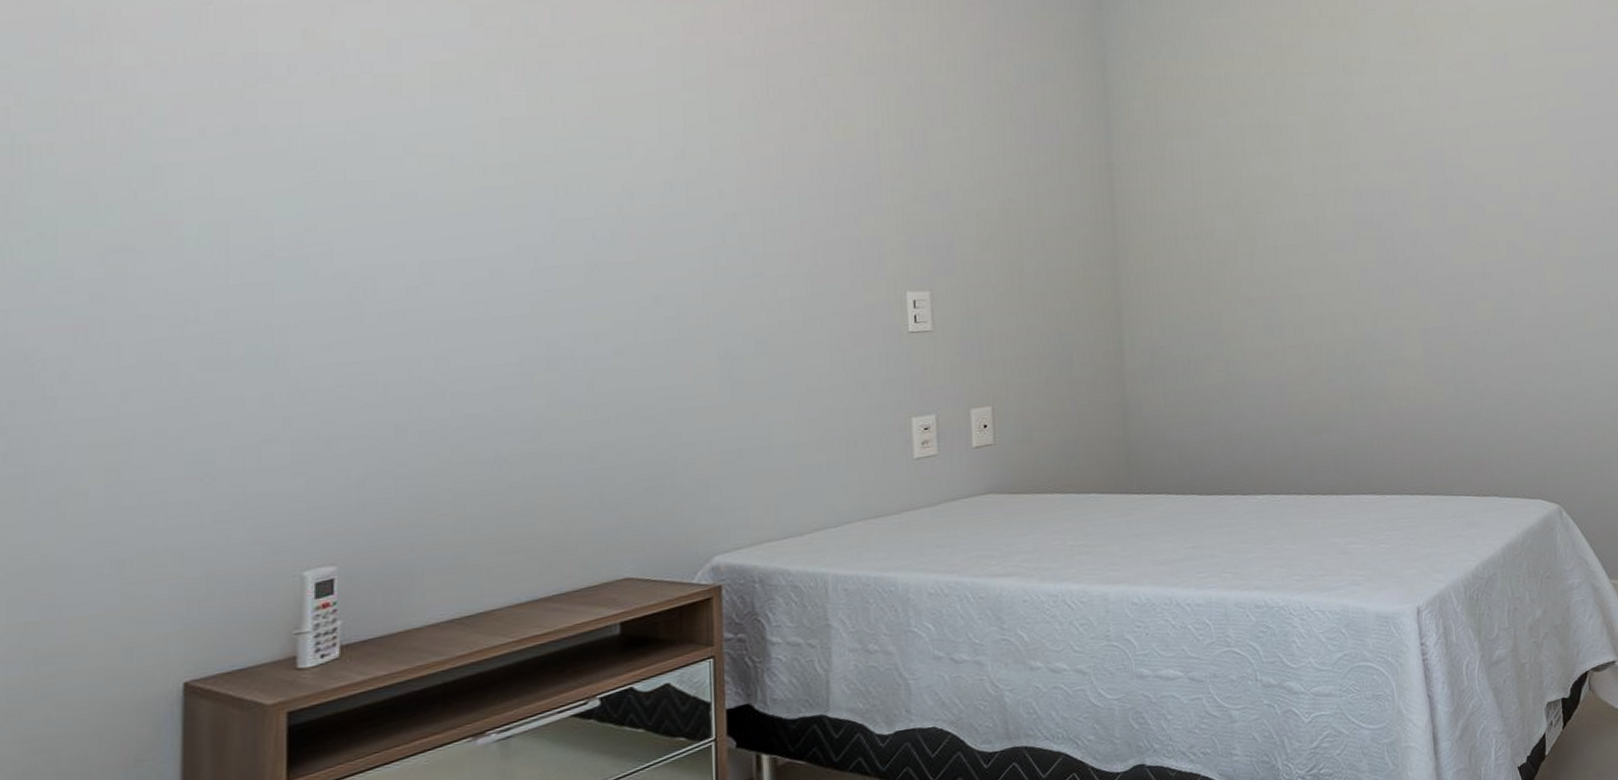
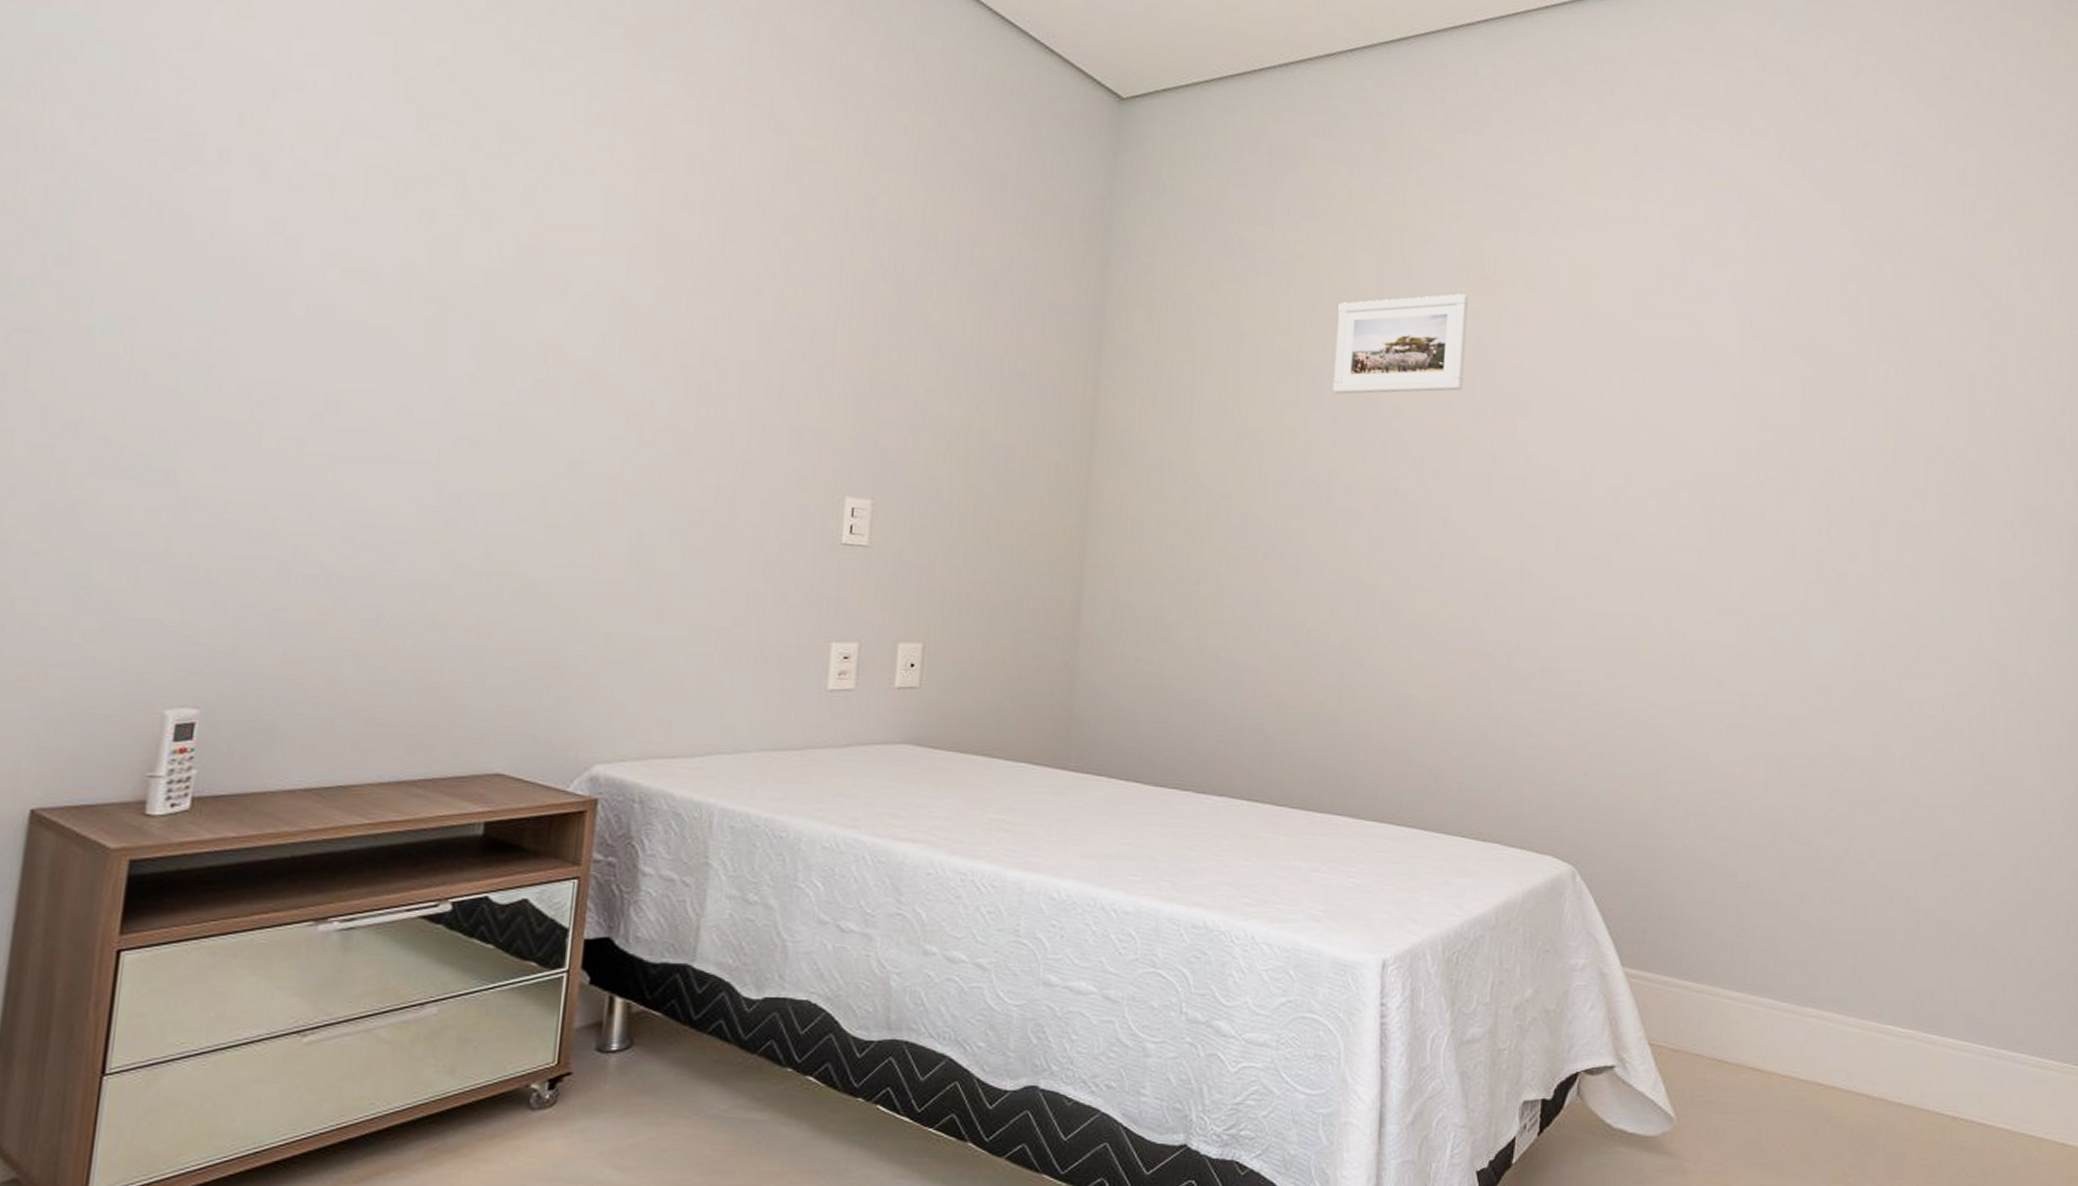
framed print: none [1303,53,1414,148] -> present [1333,294,1468,394]

